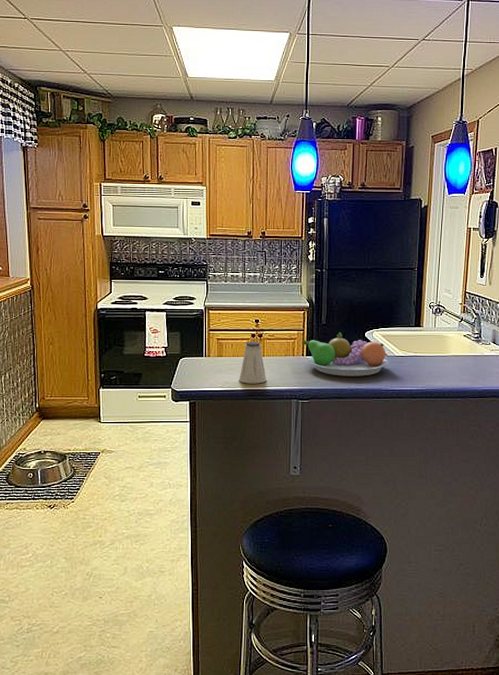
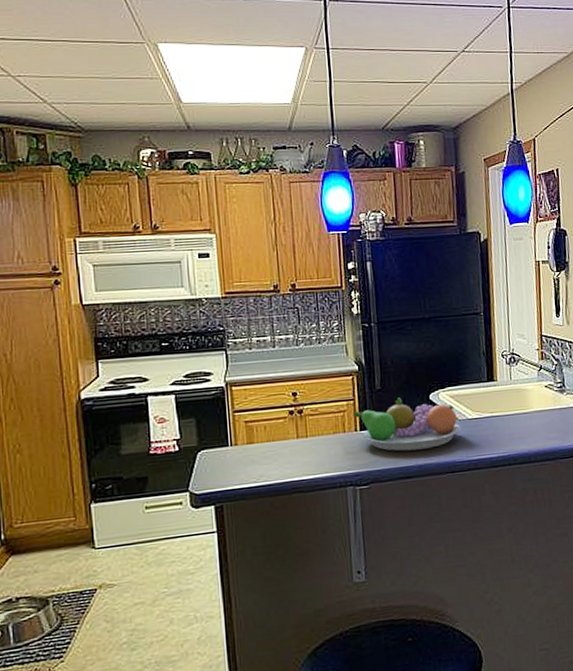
saltshaker: present [239,342,267,384] -> none [277,420,313,474]

